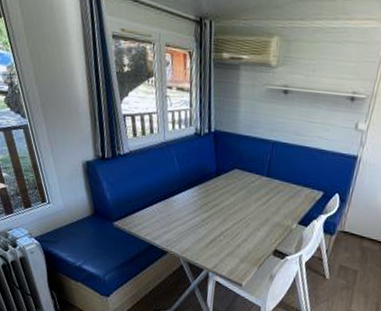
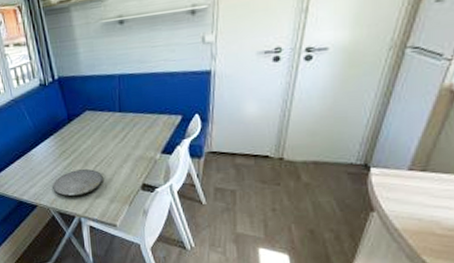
plate: none [187,224,239,251] -> present [52,169,103,197]

